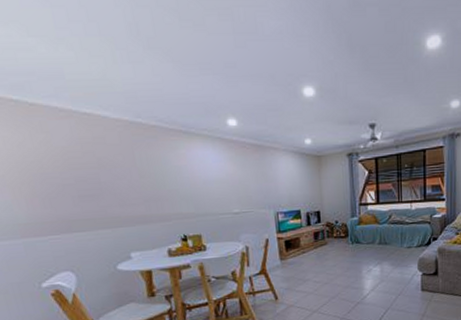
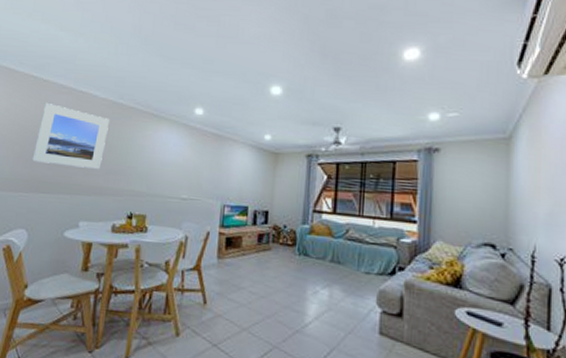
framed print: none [42,130,137,201] -> present [32,102,109,169]

